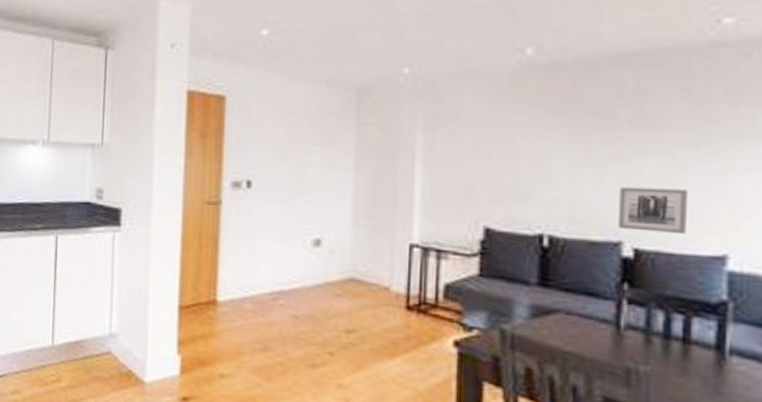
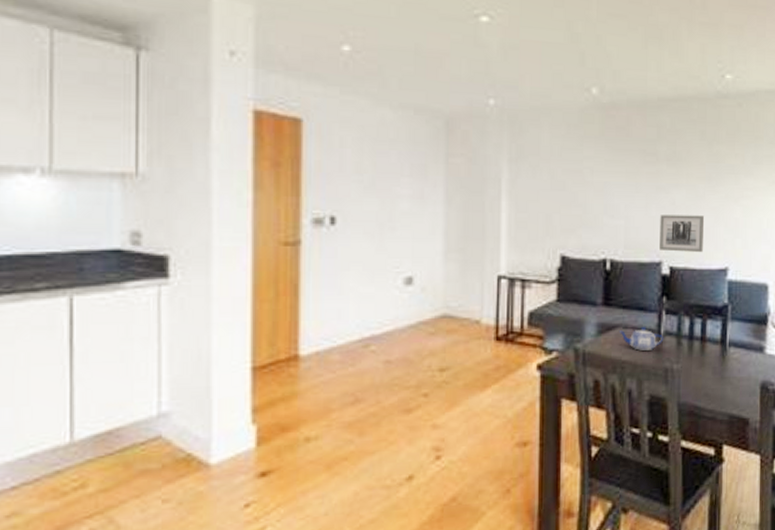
teapot: none [561,315,625,344] -> present [620,327,664,351]

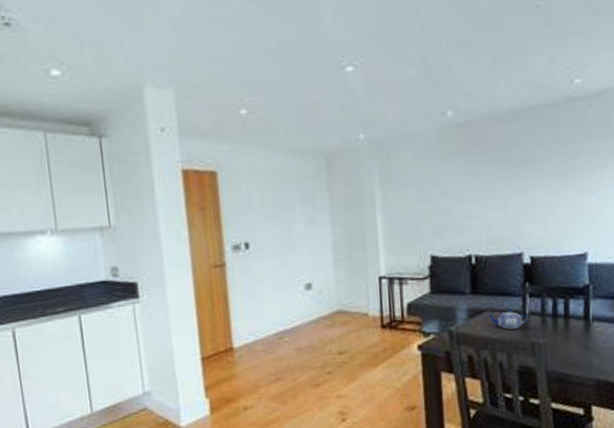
wall art: present [660,215,705,252] -> none [518,209,562,243]

